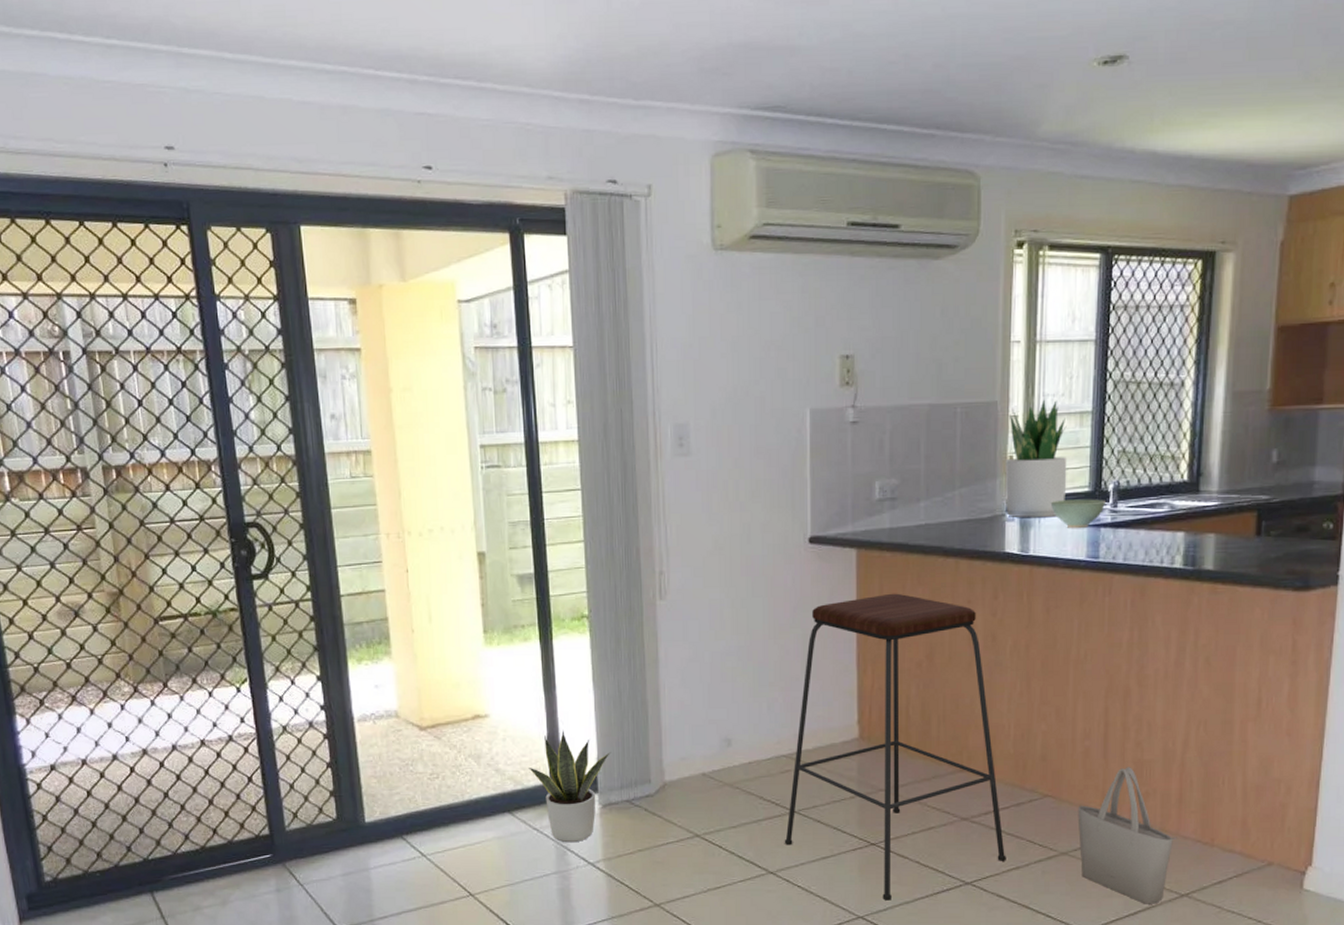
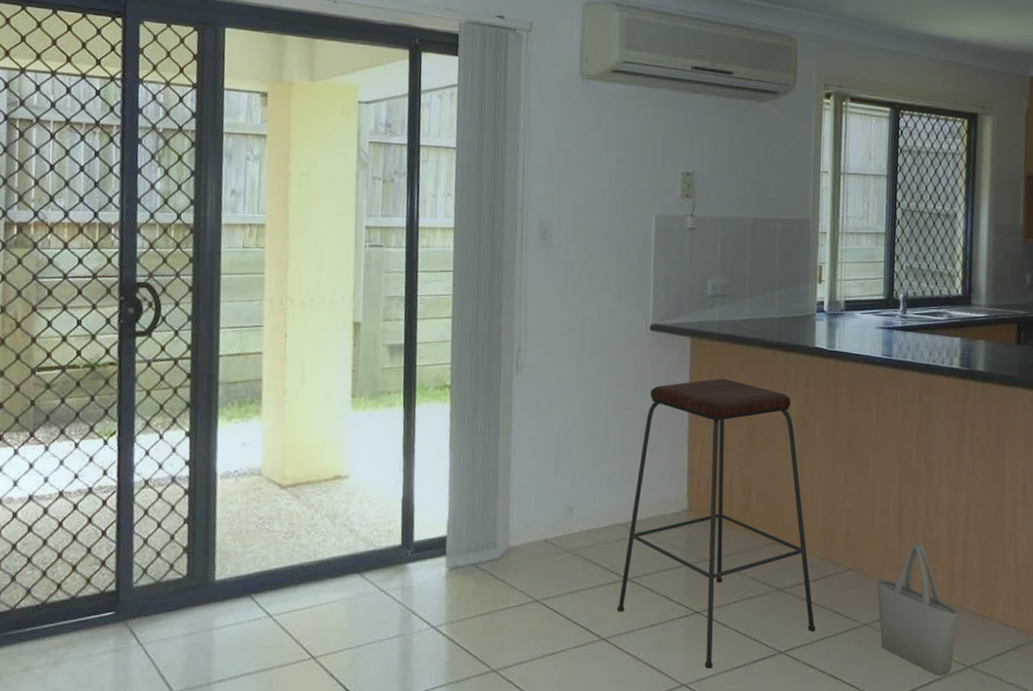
potted plant: present [529,730,612,843] -> none [382,493,462,606]
planter: present [1005,399,1067,518] -> none [815,220,866,319]
bowl: present [1050,499,1107,529] -> none [852,304,898,331]

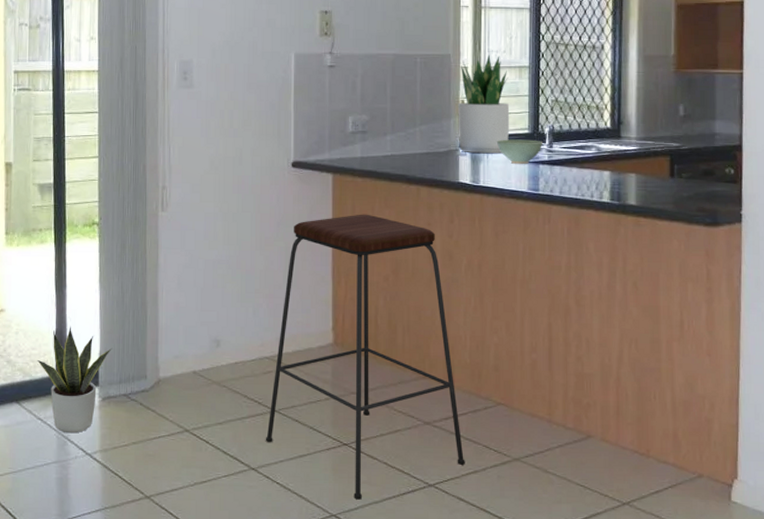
potted plant: none [382,493,462,606] -> present [37,326,113,434]
planter: none [815,220,866,319] -> present [458,54,510,154]
bowl: none [852,304,898,331] -> present [496,139,544,165]
shopping bag: present [877,544,962,675] -> none [528,379,617,511]

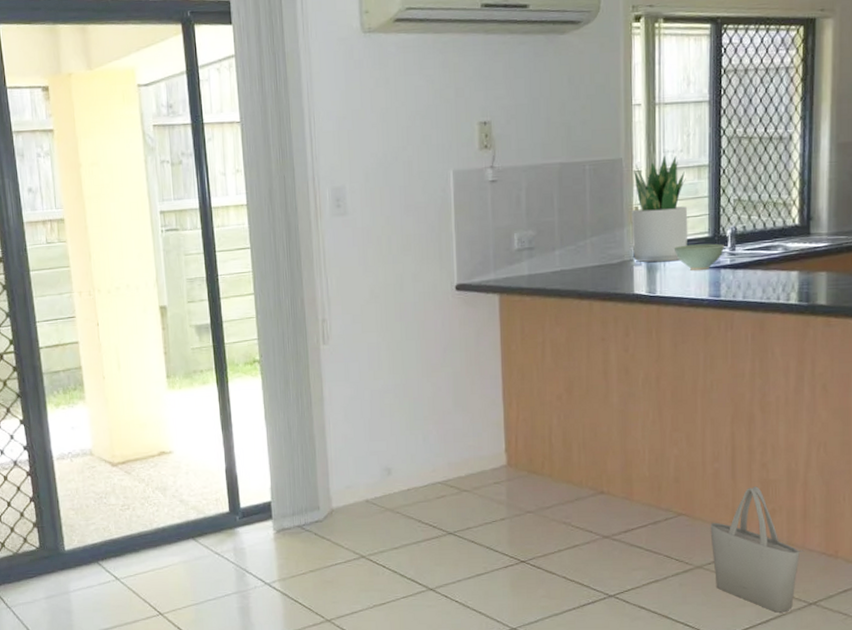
potted plant: present [37,326,113,434] -> none [209,463,284,566]
bar stool: present [265,214,465,500] -> none [441,333,646,613]
shopping bag: none [528,379,617,511] -> present [710,486,803,613]

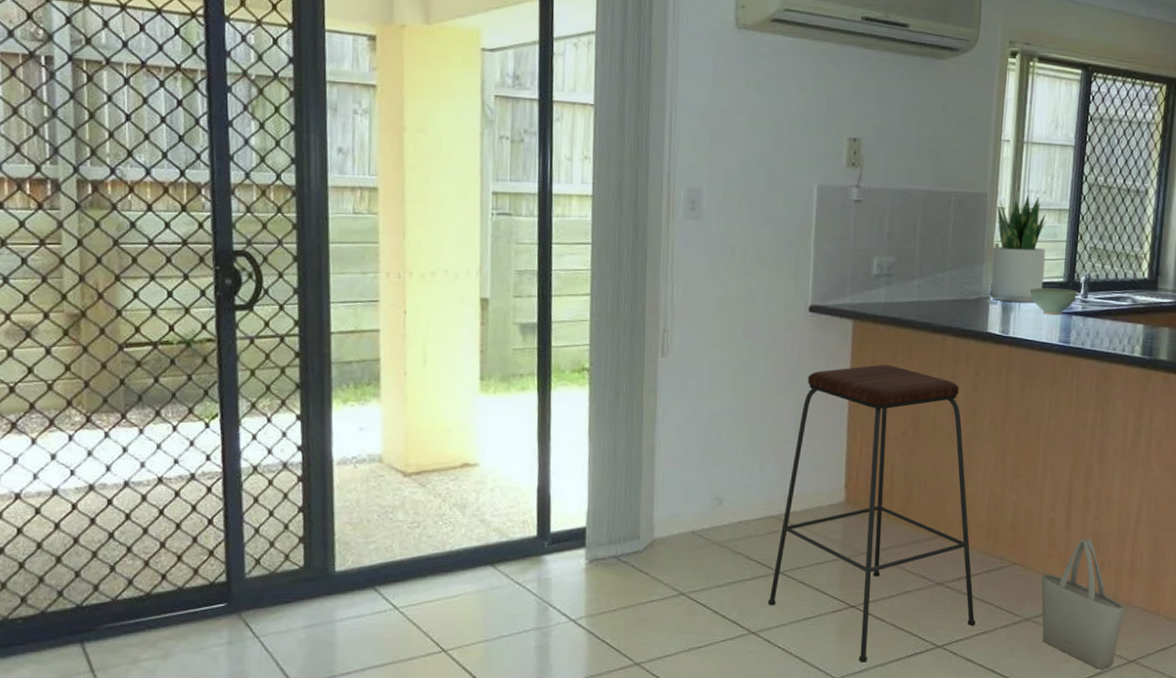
bar stool: none [441,333,646,613] -> present [767,364,976,662]

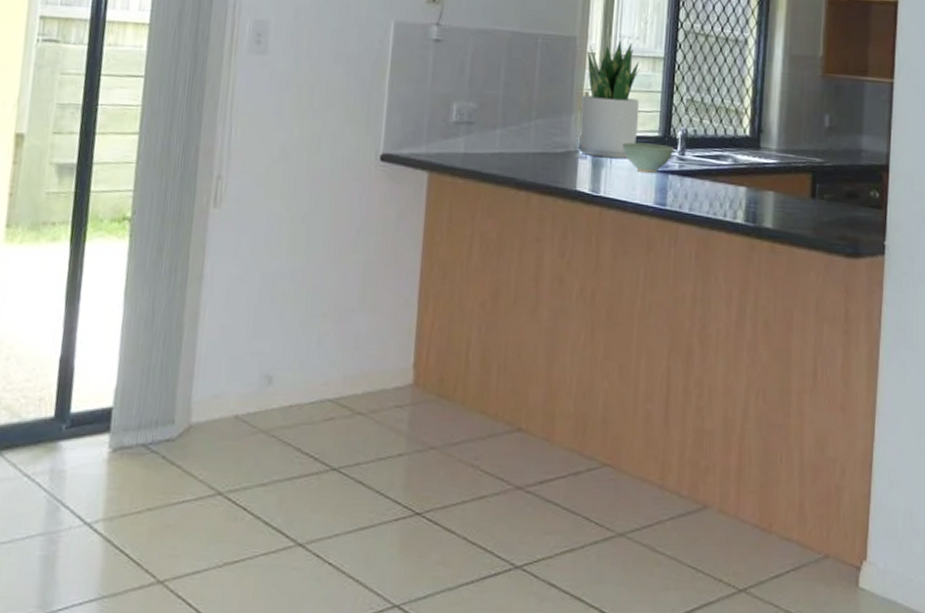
bar stool: present [767,364,976,662] -> none [318,223,561,586]
shopping bag: present [1041,538,1128,669] -> none [636,436,736,600]

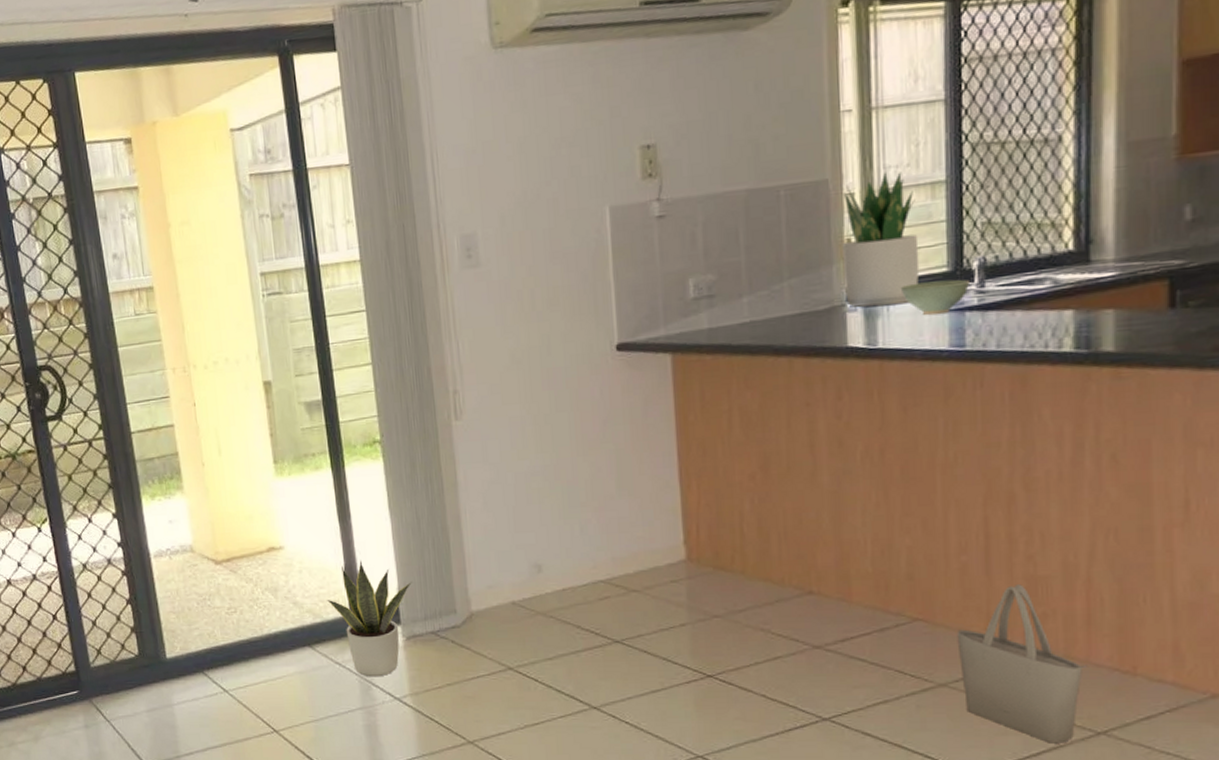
potted plant: none [31,352,134,496] -> present [327,560,413,677]
shopping bag: none [636,436,736,600] -> present [957,584,1088,744]

